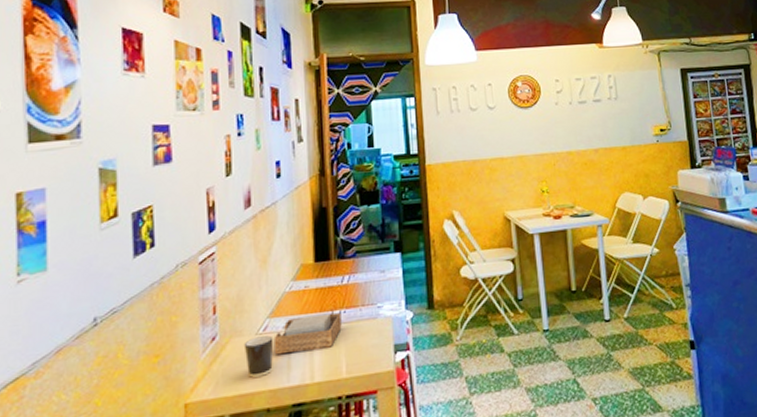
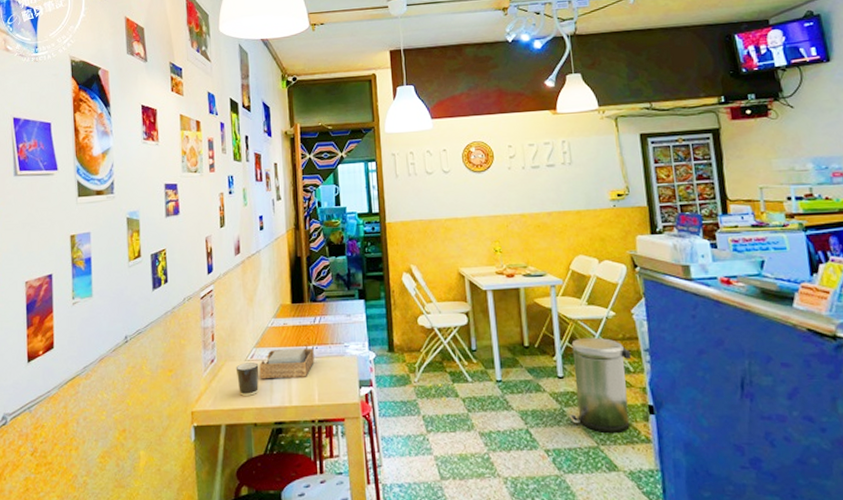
pedal bin: none [615,275,674,374] -> present [568,337,632,434]

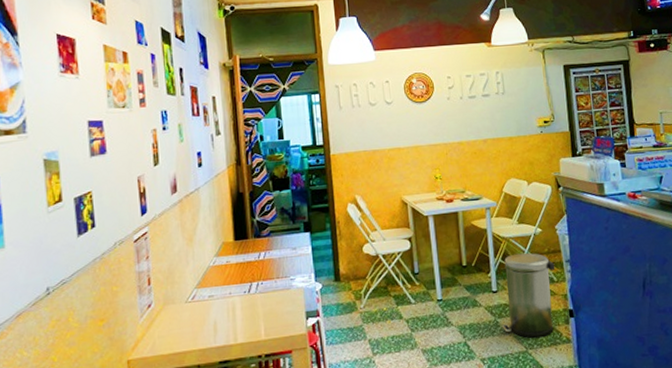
mug: present [235,362,259,396] -> none [175,303,201,339]
napkin holder: present [259,348,314,379] -> none [201,284,260,320]

